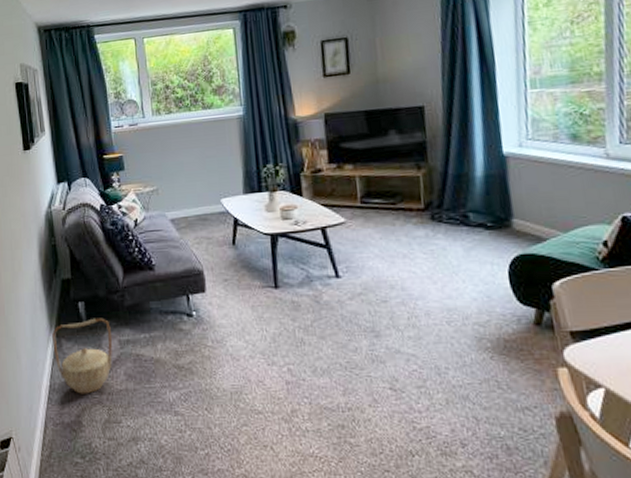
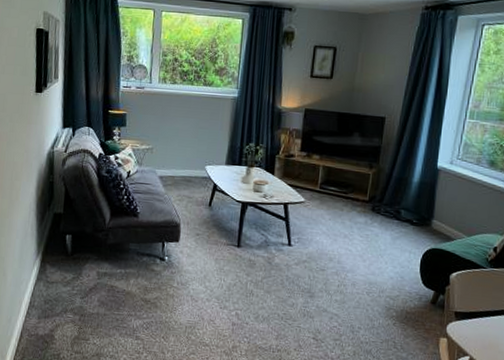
basket: present [52,318,112,394] -> none [37,250,92,314]

